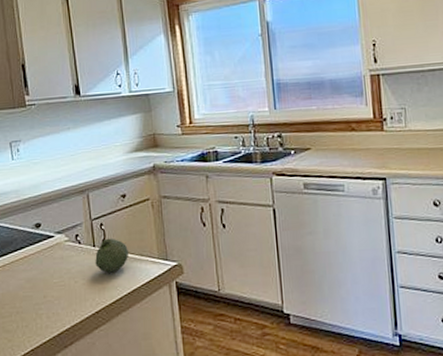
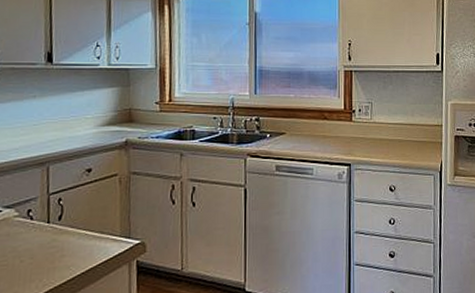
fruit: present [95,238,129,273] -> none [47,214,89,251]

